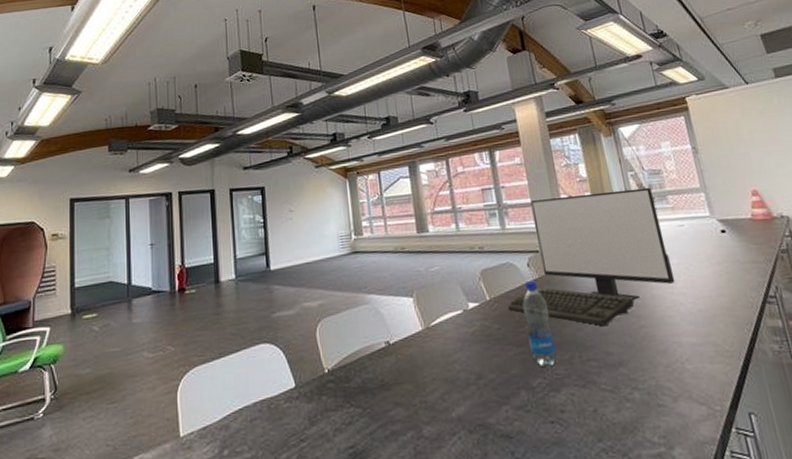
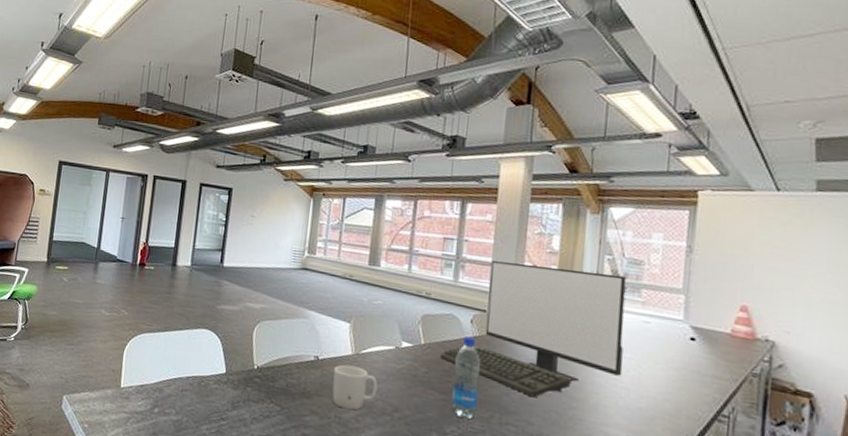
mug: none [407,341,457,391] -> present [332,364,378,410]

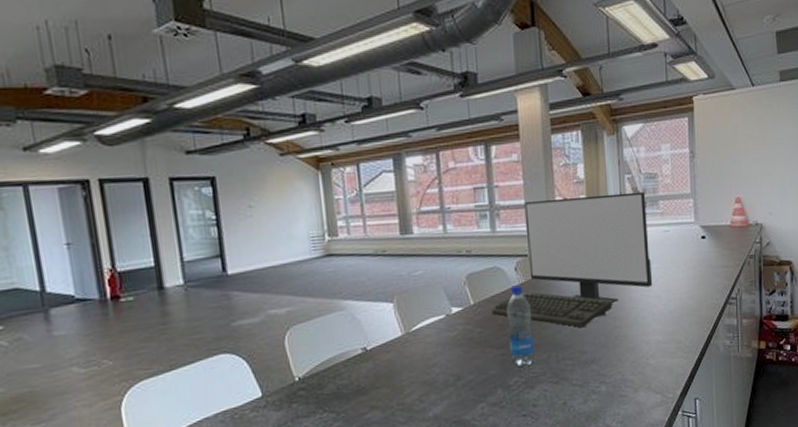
mug: present [332,364,378,410] -> none [385,346,436,394]

